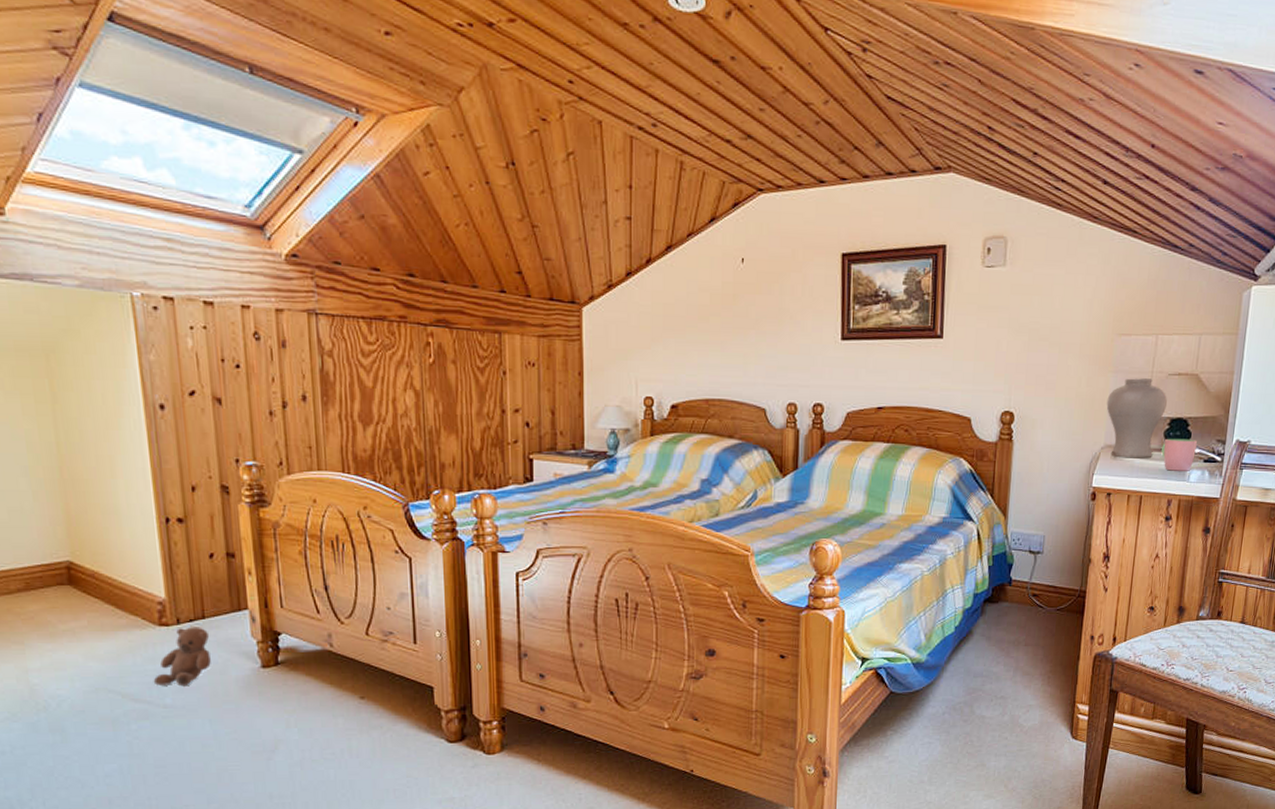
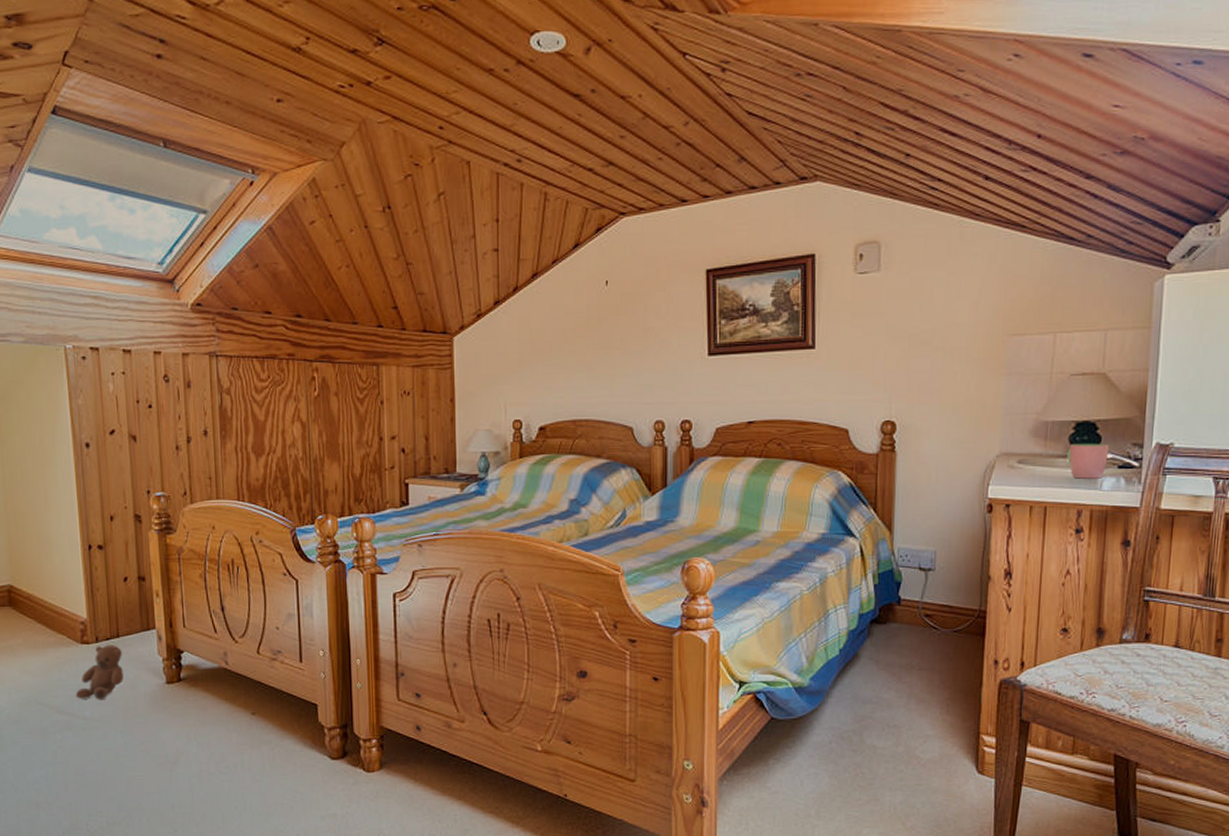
vase: present [1106,378,1167,459] -> none [1000,380,1070,466]

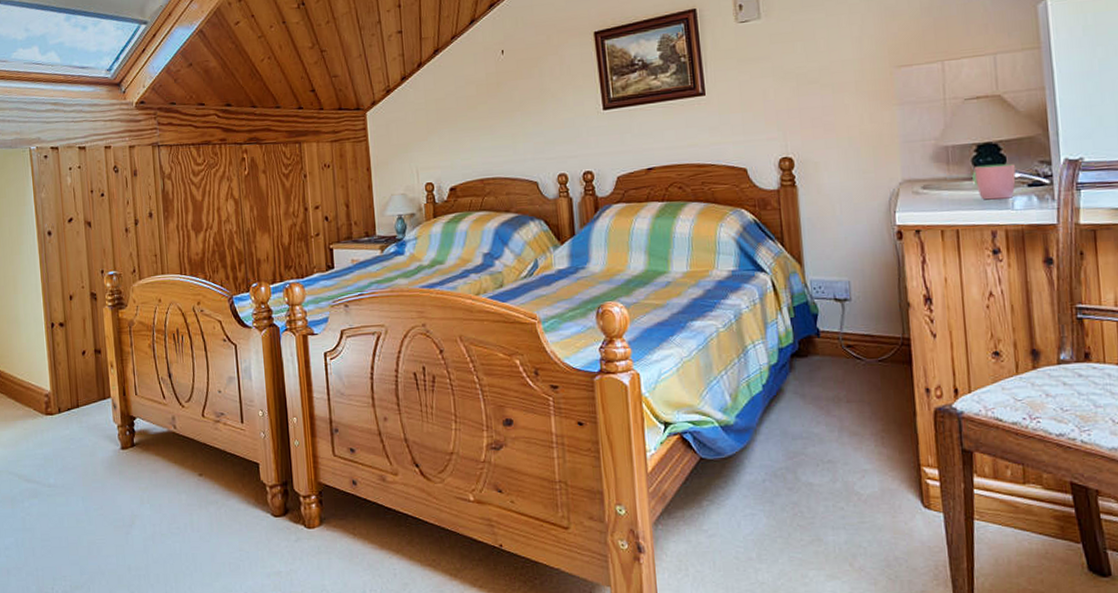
teddy bear: present [75,645,124,700] -> none [41,414,83,468]

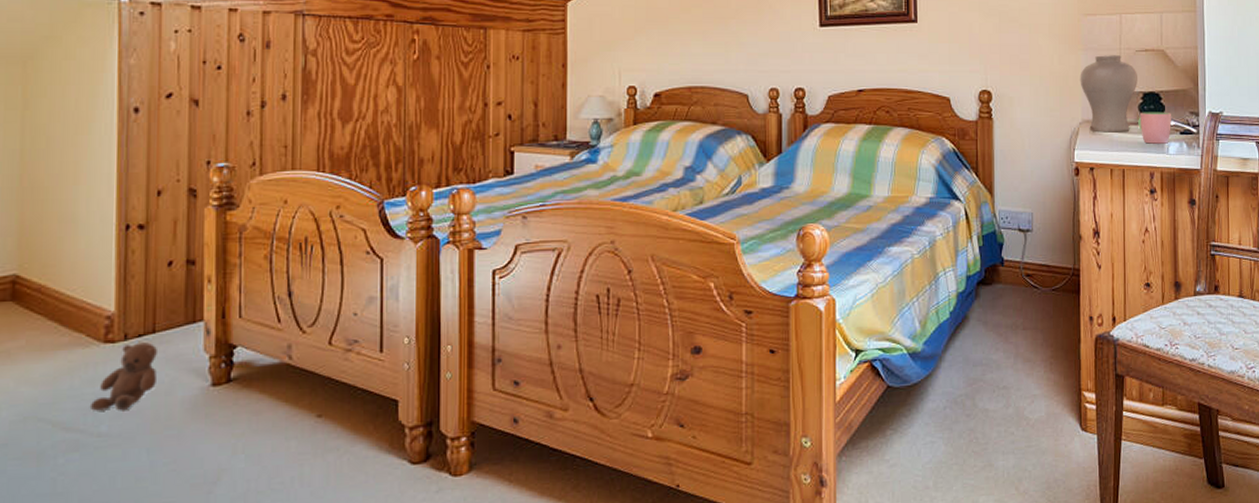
teddy bear: none [41,414,83,468] -> present [89,342,157,411]
vase: none [896,106,969,192] -> present [1080,55,1137,133]

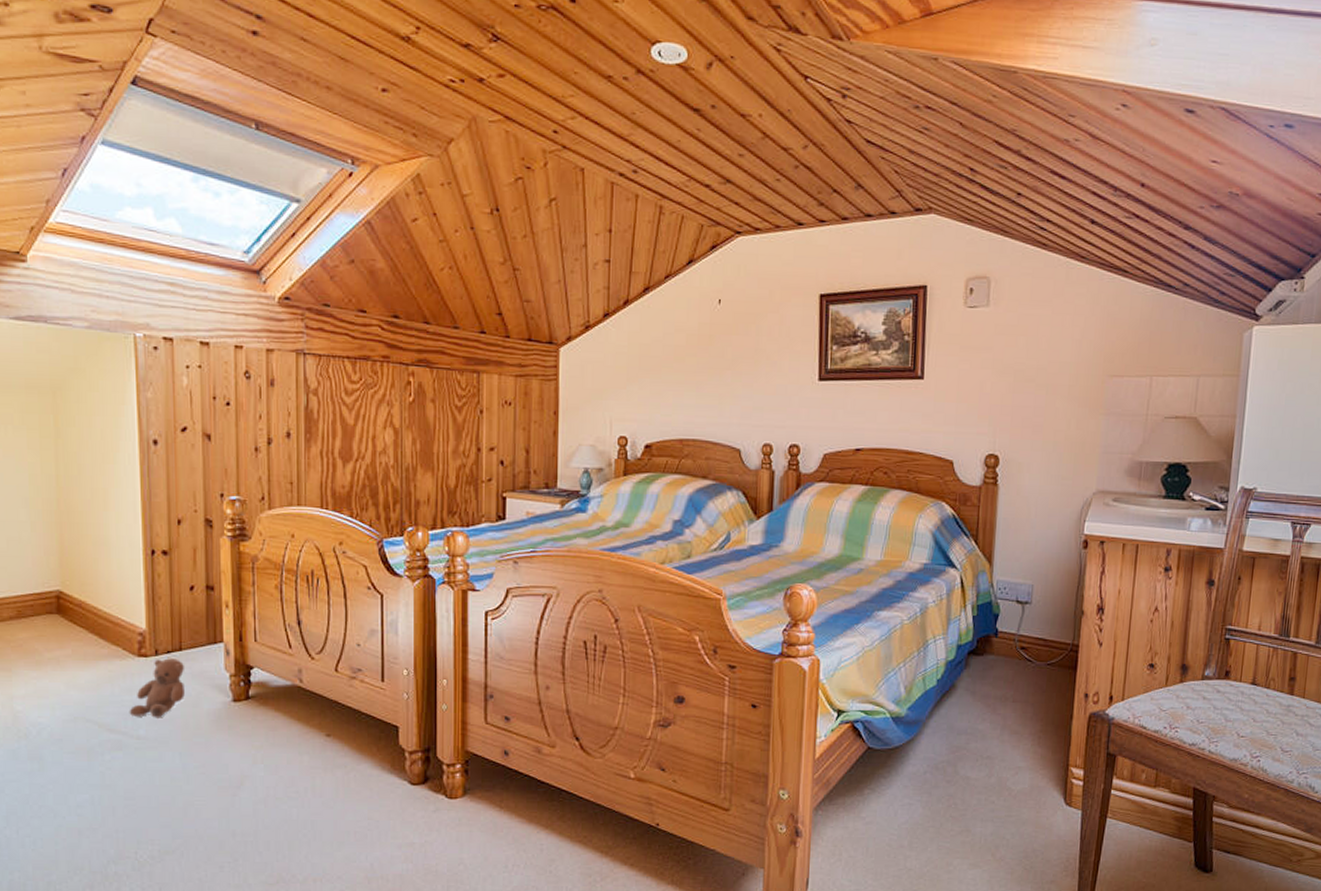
vase: present [1080,55,1137,133] -> none [1098,421,1164,506]
cup: present [1138,112,1171,144] -> none [1159,484,1197,519]

